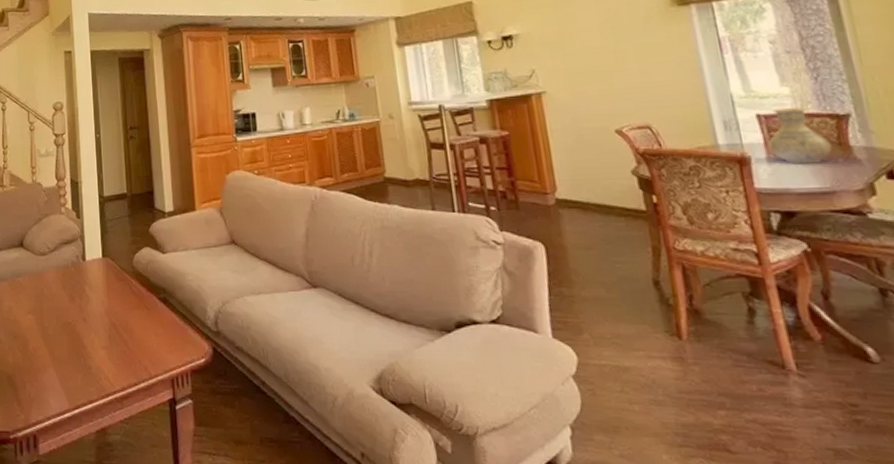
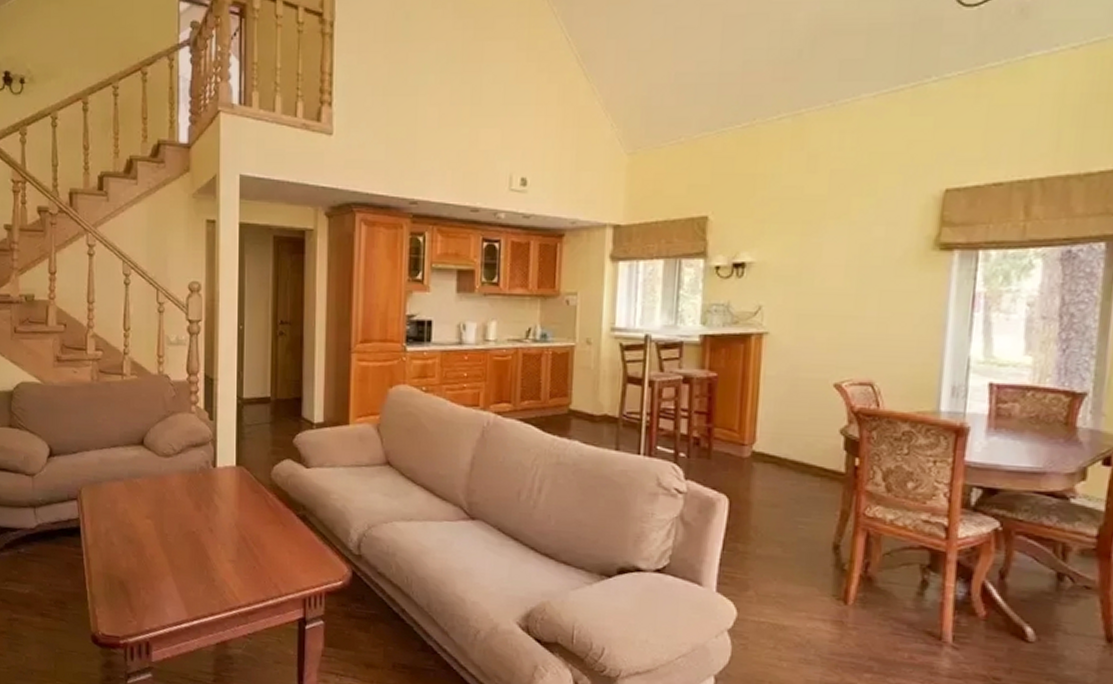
vase: present [768,107,832,164] -> none [991,379,1057,442]

